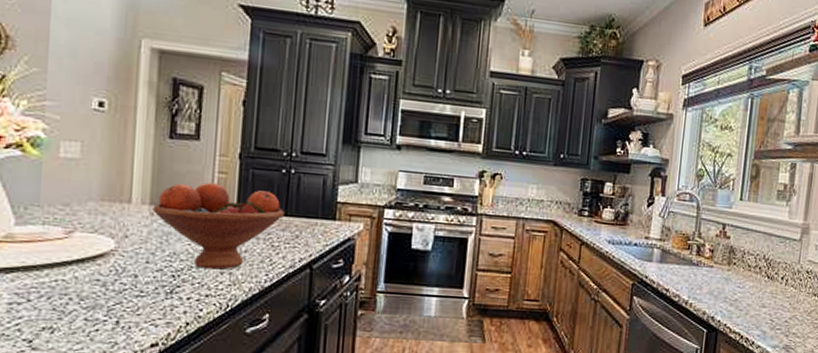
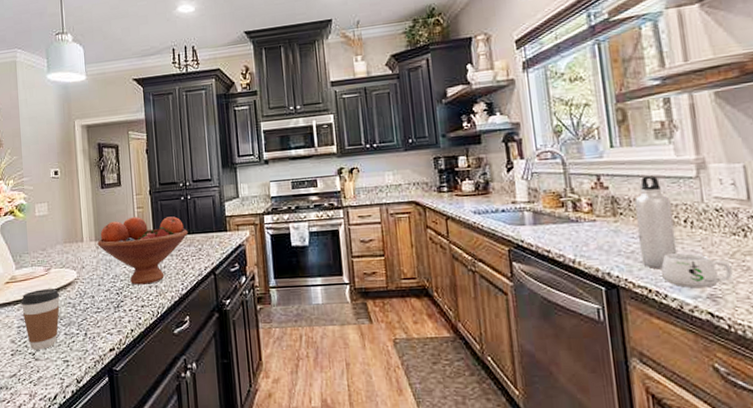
coffee cup: none [17,257,84,337] -> present [21,289,60,350]
water bottle: none [741,232,776,319] -> present [634,175,678,270]
mug: none [753,306,807,340] -> present [660,253,733,289]

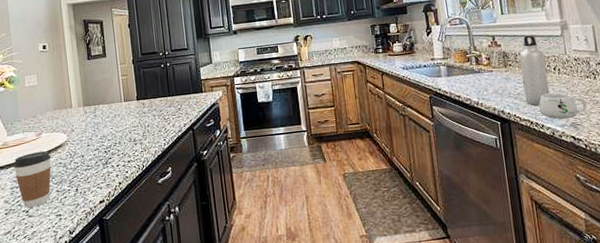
fruit bowl: present [97,216,188,285] -> none [85,81,168,143]

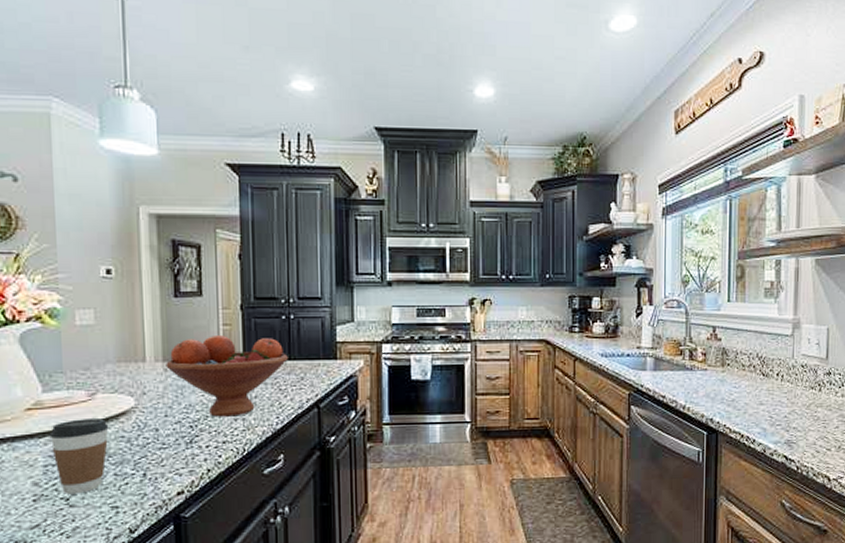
fruit bowl: none [85,81,168,143] -> present [166,336,288,417]
water bottle: present [519,35,550,106] -> none [740,331,769,417]
mug: present [538,93,587,119] -> none [752,403,806,435]

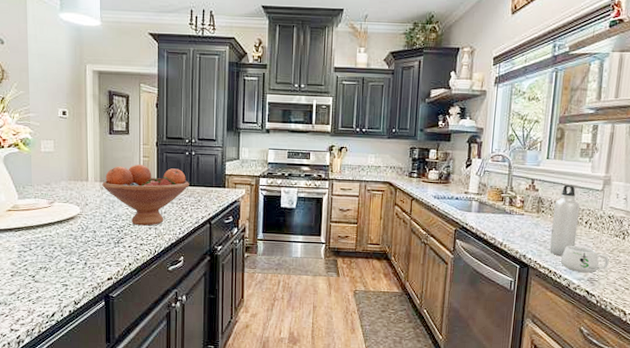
coffee cup: present [49,419,109,495] -> none [22,220,62,274]
water bottle: none [740,331,769,417] -> present [550,184,580,257]
mug: none [752,403,806,435] -> present [560,246,609,273]

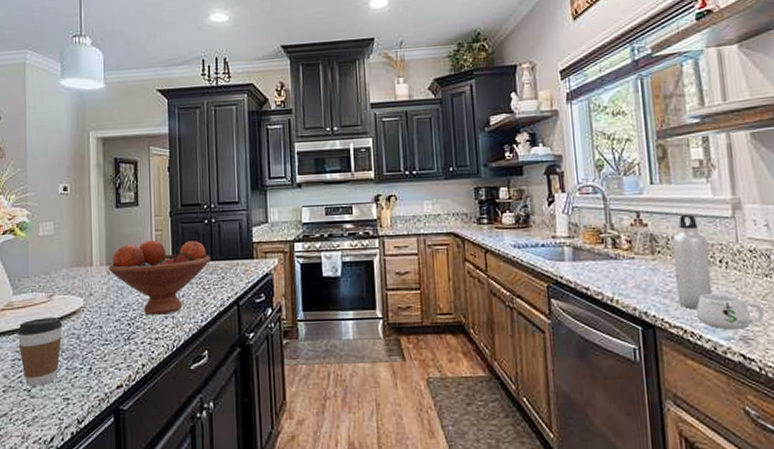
coffee cup: none [22,220,62,274] -> present [17,317,63,386]

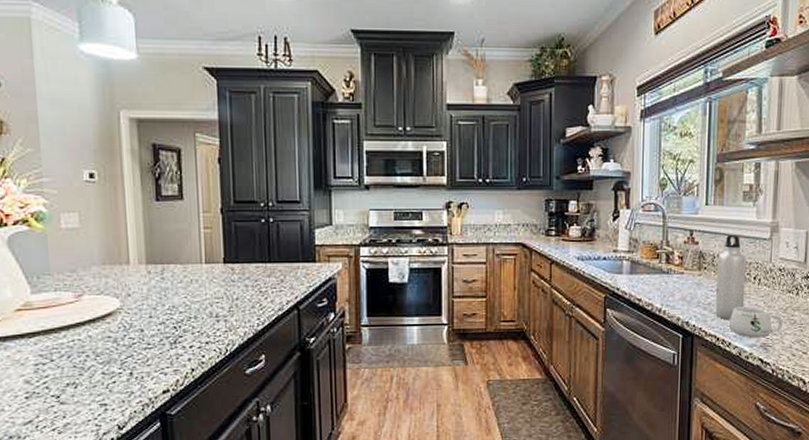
coffee cup: present [17,317,63,386] -> none [39,319,96,392]
fruit bowl: present [108,240,211,315] -> none [149,239,268,318]

